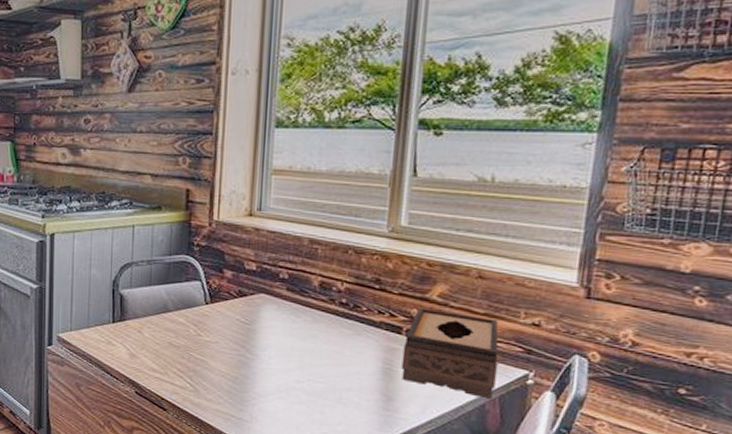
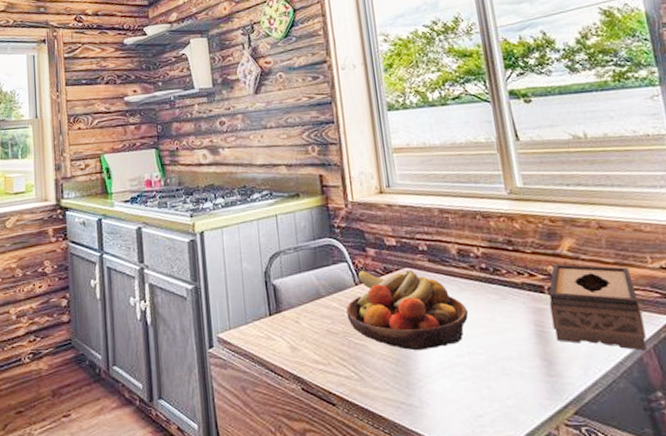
fruit bowl: none [192,290,318,372] -> present [346,269,469,351]

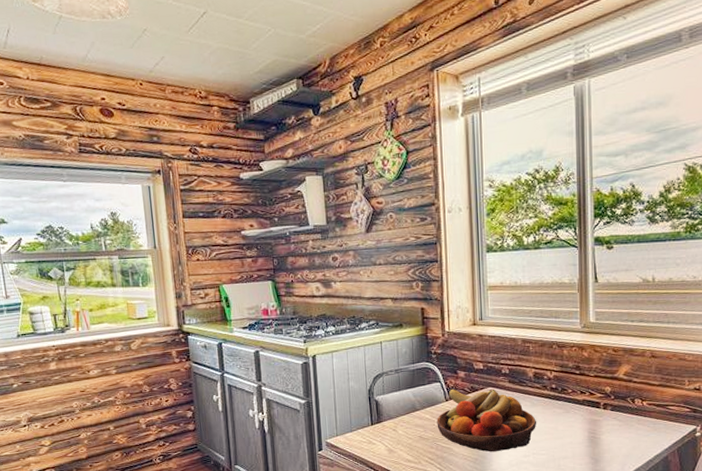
tissue box: present [549,263,647,351] -> none [602,385,673,452]

